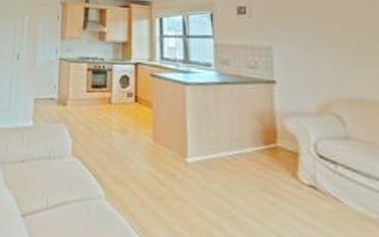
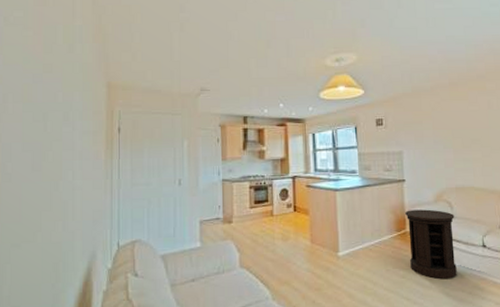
side table: none [276,119,355,221] -> present [405,209,457,280]

